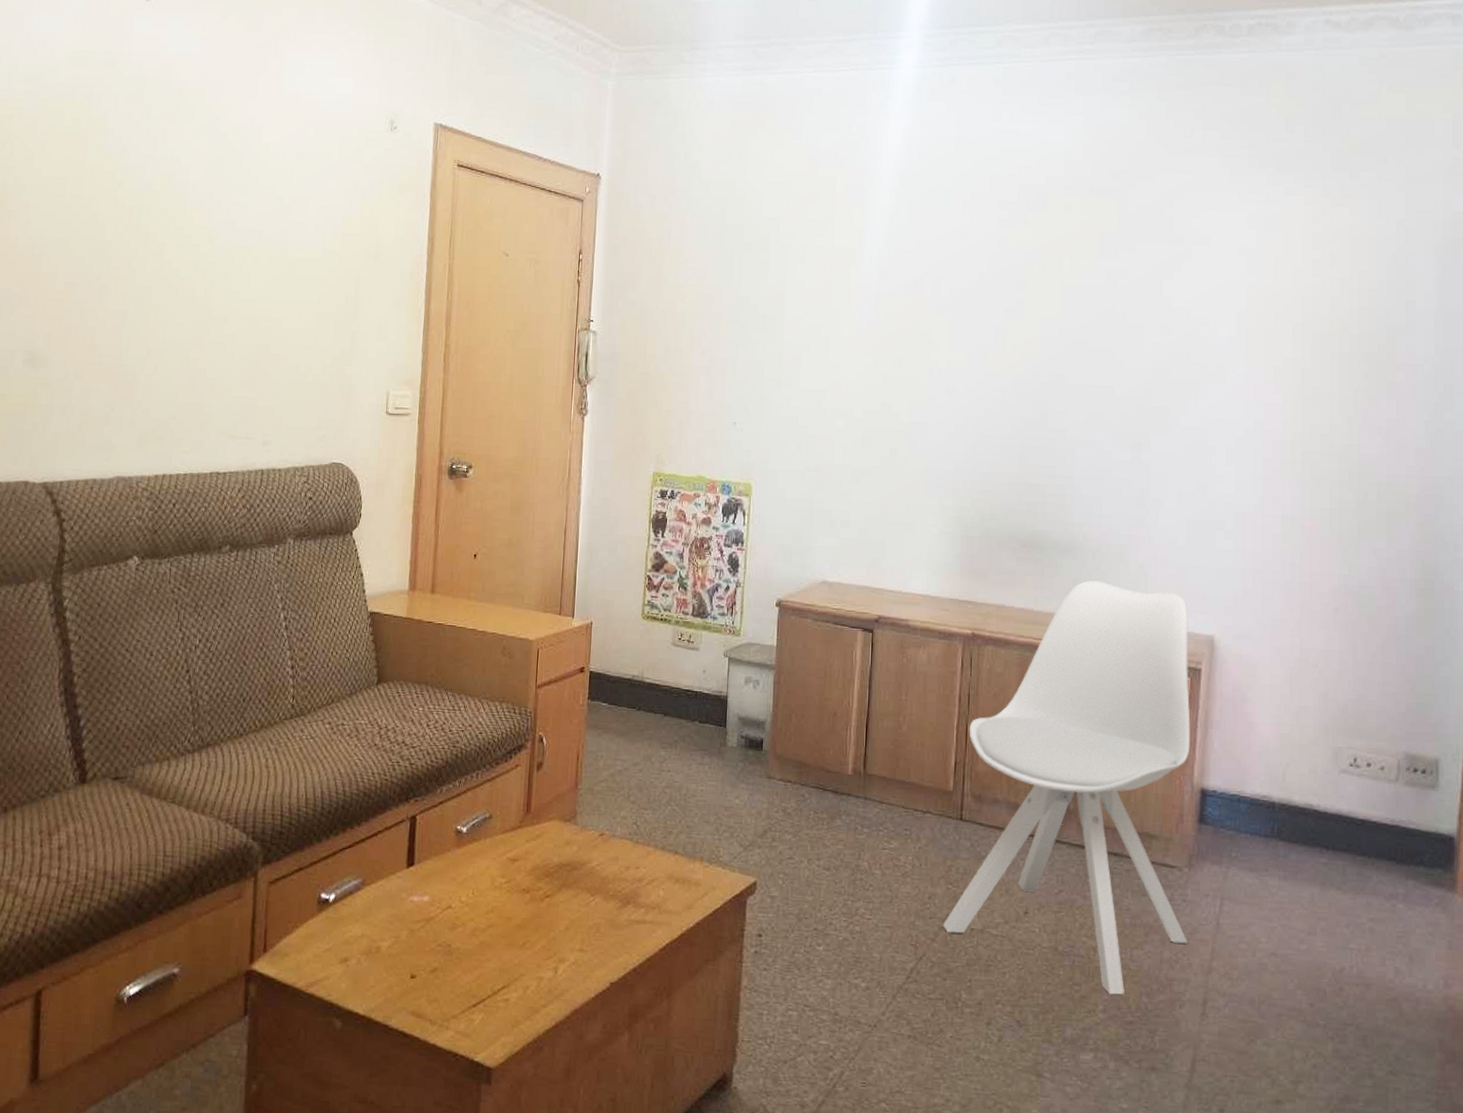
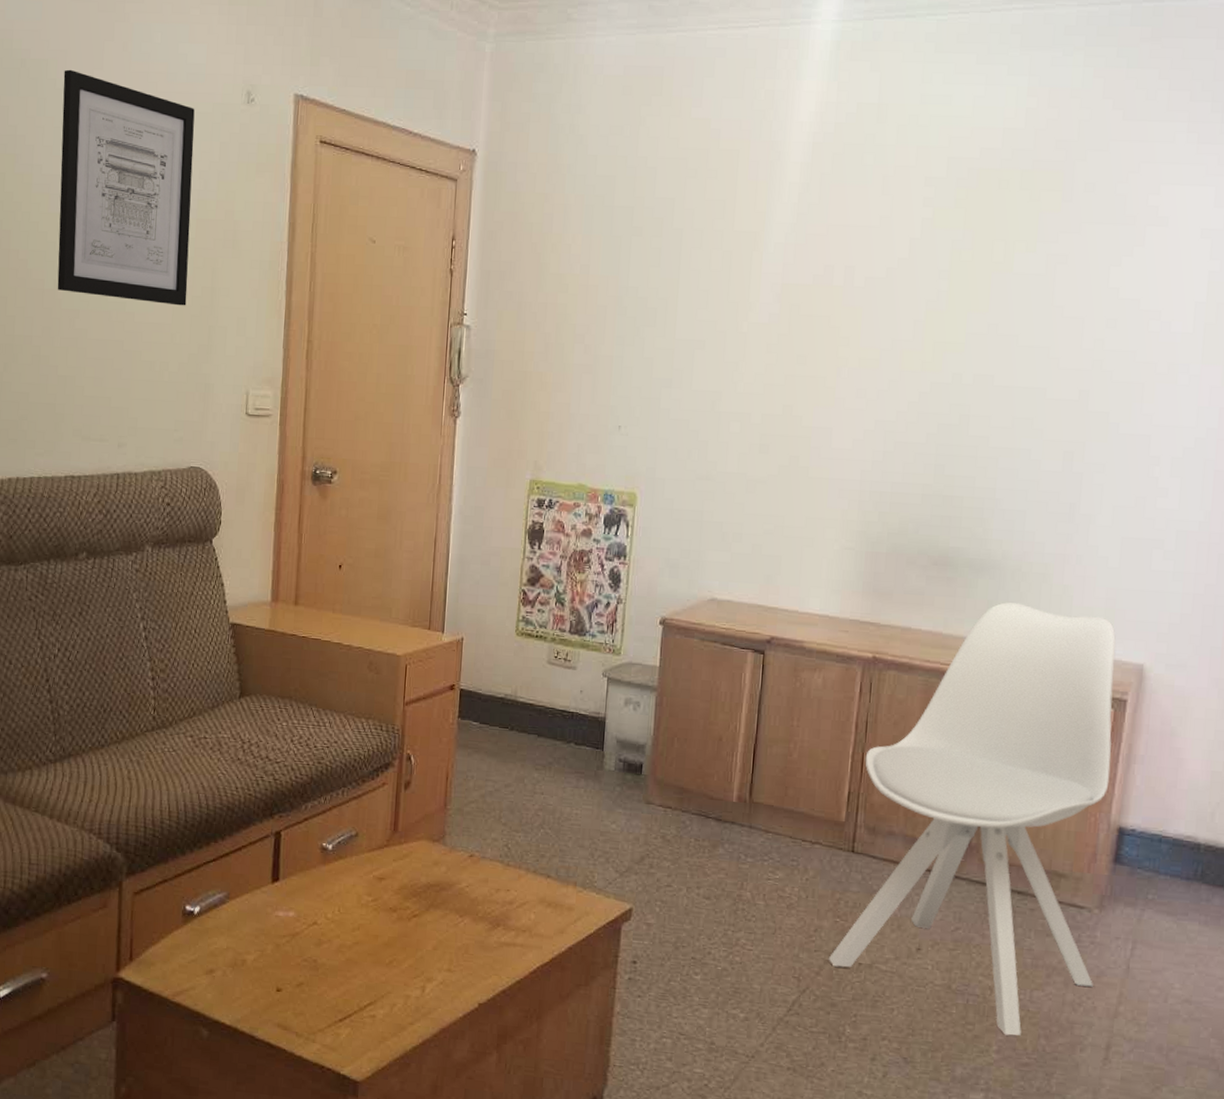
wall art: none [207,98,342,313] -> present [57,69,195,306]

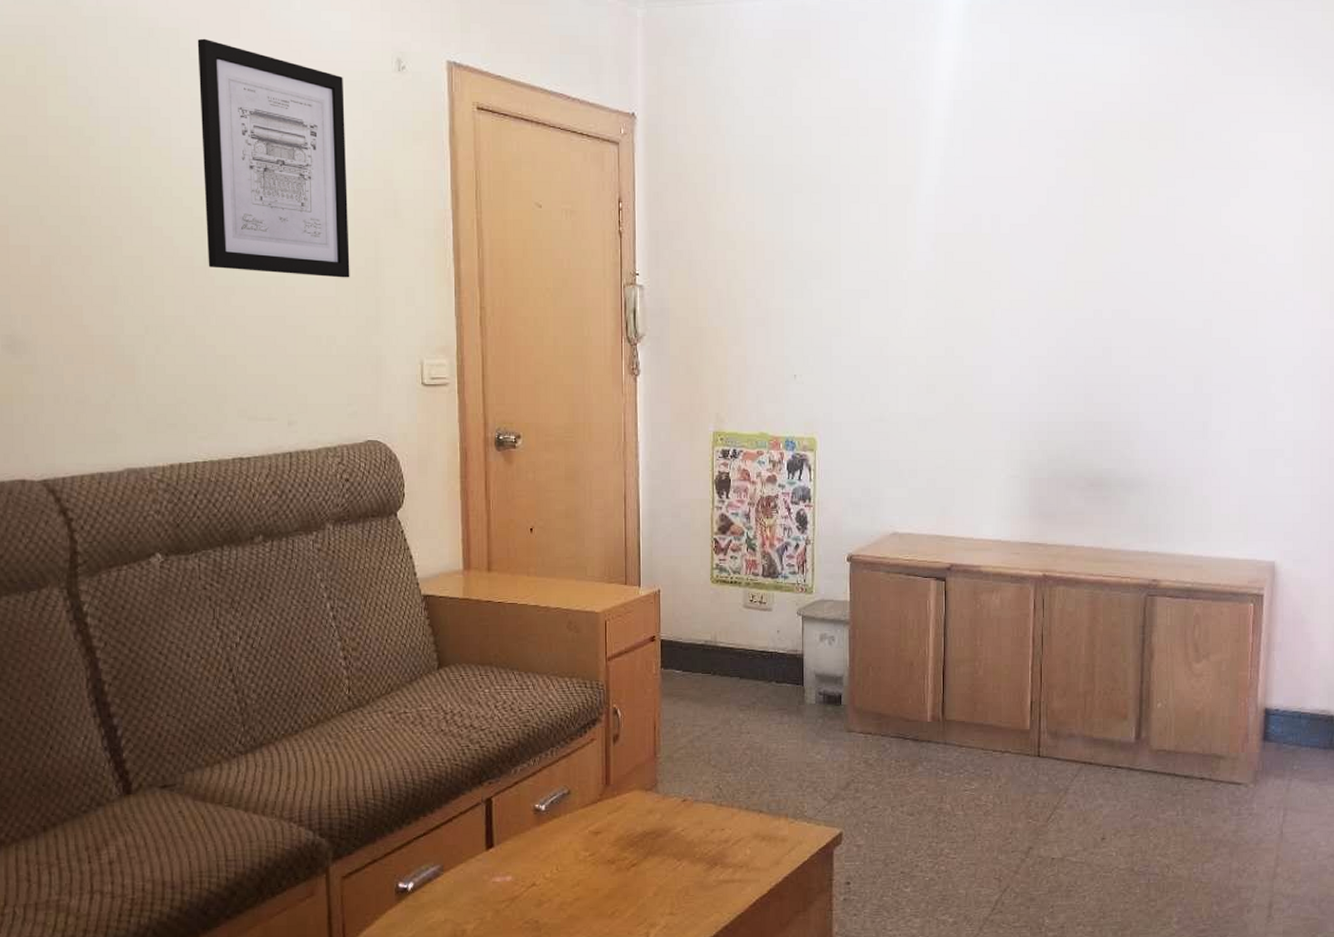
chair: present [828,602,1116,1036] -> none [1024,515,1254,907]

